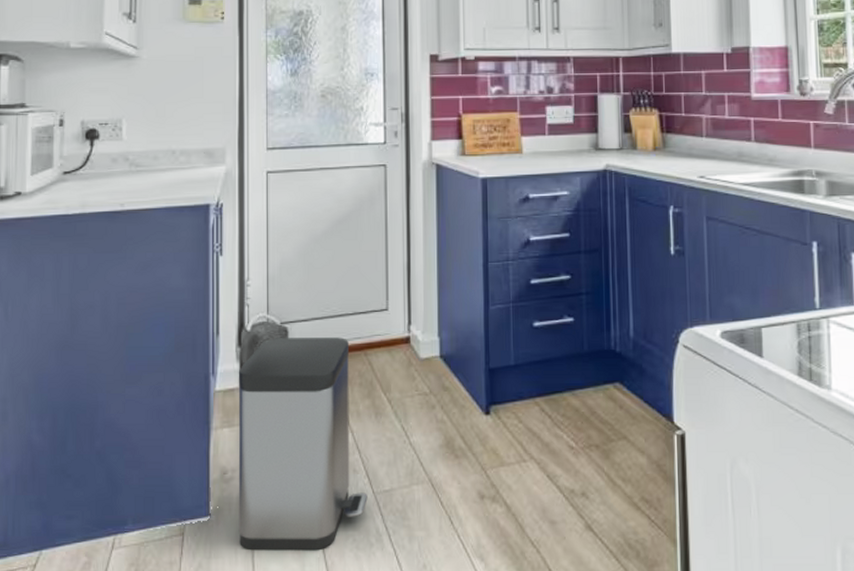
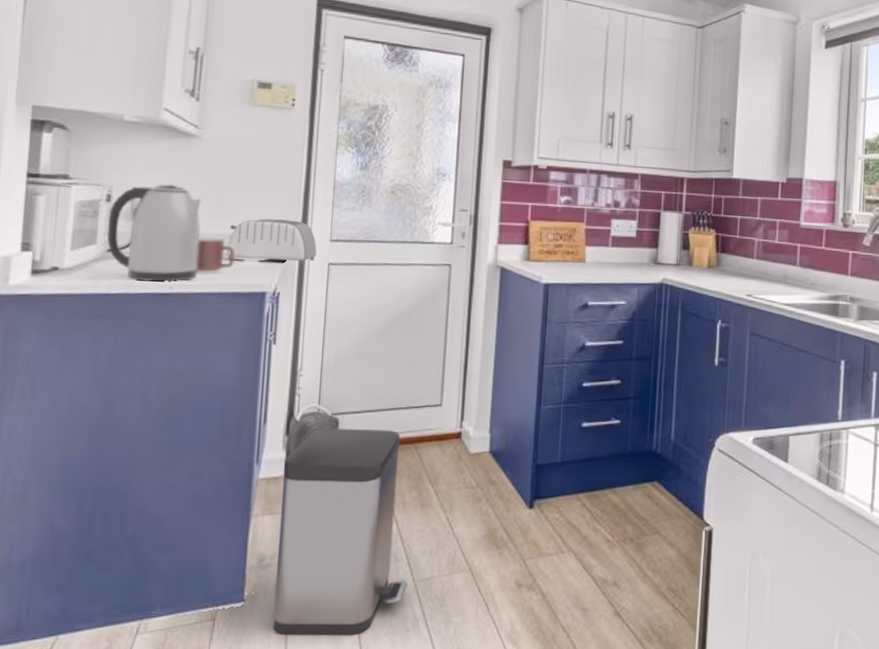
kettle: none [61,105,146,201] -> present [107,184,201,282]
mug: none [144,154,180,191] -> present [197,237,236,275]
toaster: none [171,131,254,175] -> present [227,218,317,264]

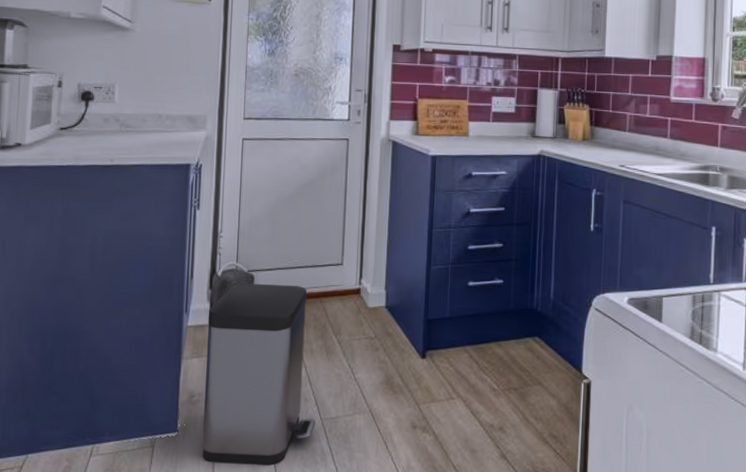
kettle: present [107,184,201,282] -> none [59,71,135,156]
mug: present [197,237,236,275] -> none [133,117,165,149]
toaster: present [227,218,317,264] -> none [157,100,232,139]

